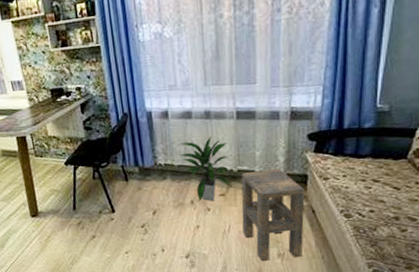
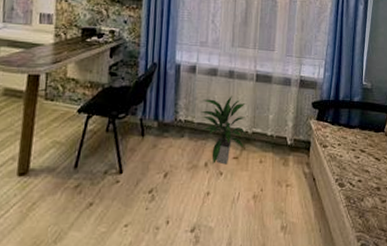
side table: present [241,169,305,261] -> none [251,134,307,235]

